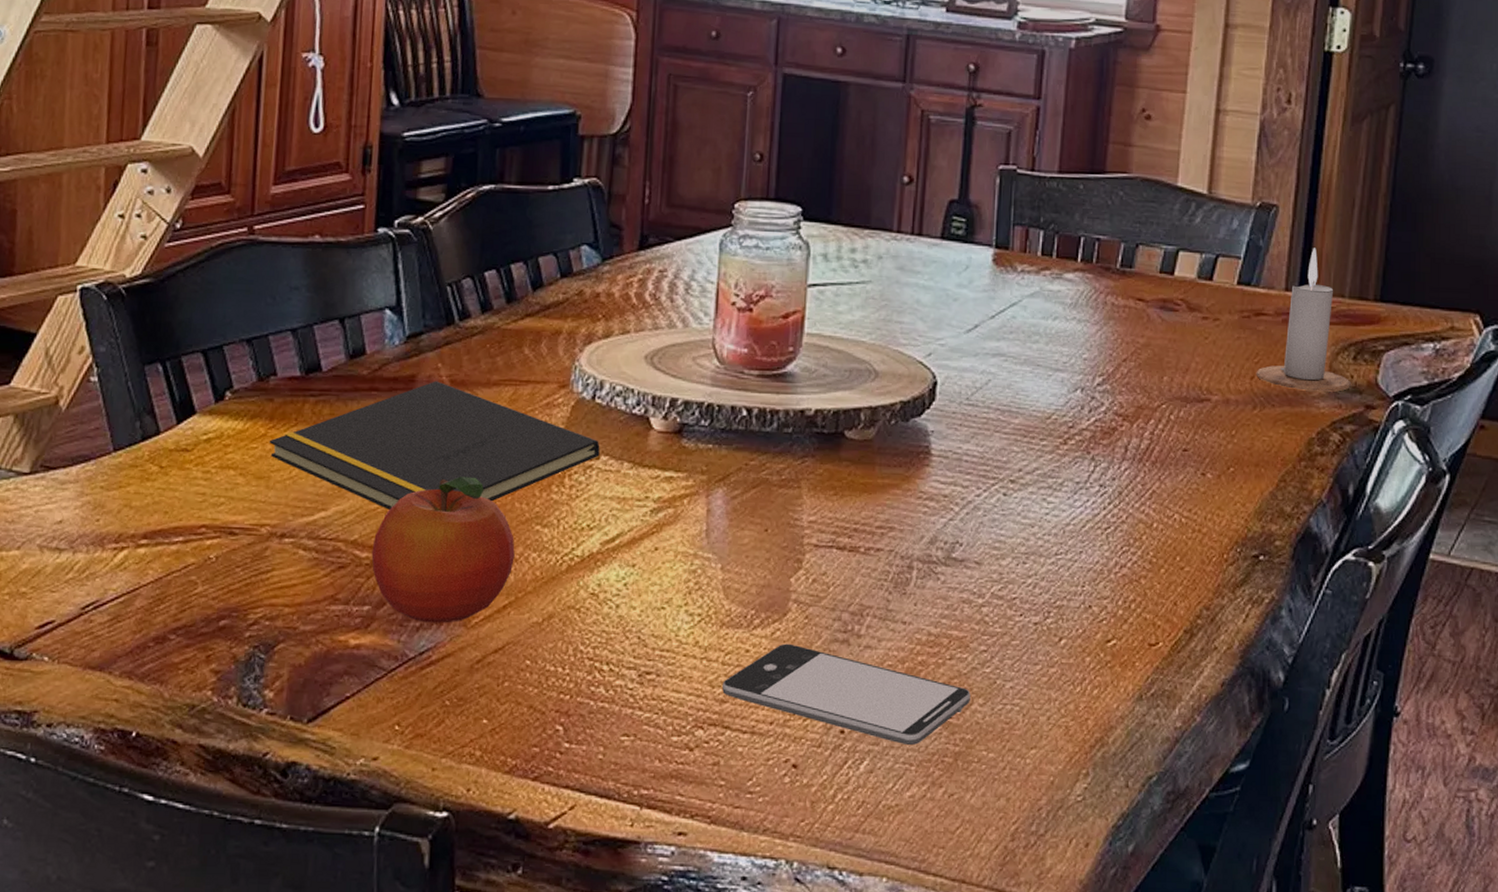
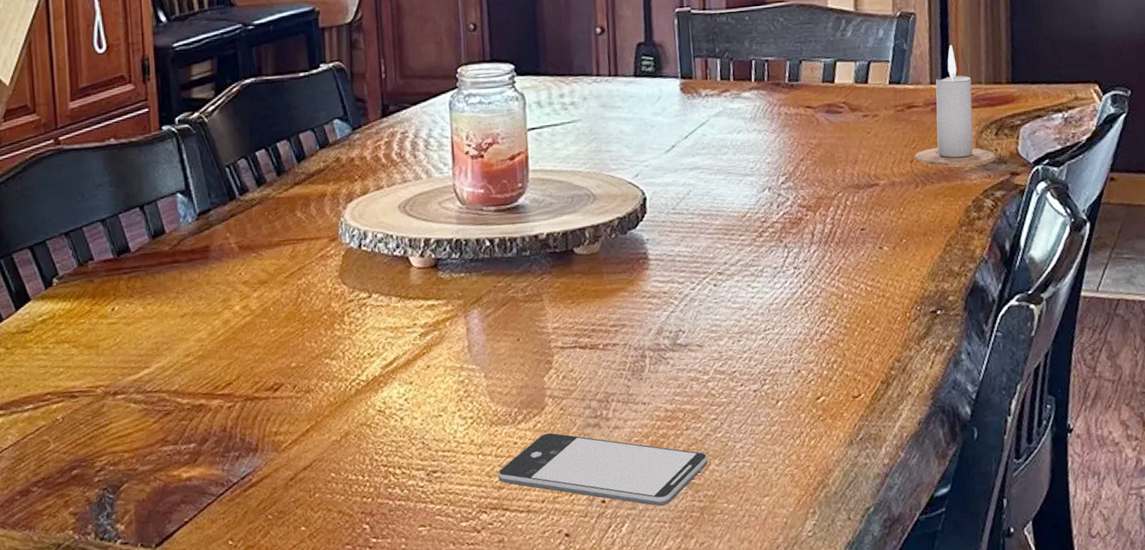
notepad: present [269,381,600,510] -> none [94,248,371,361]
fruit: present [371,476,515,623] -> none [191,325,311,452]

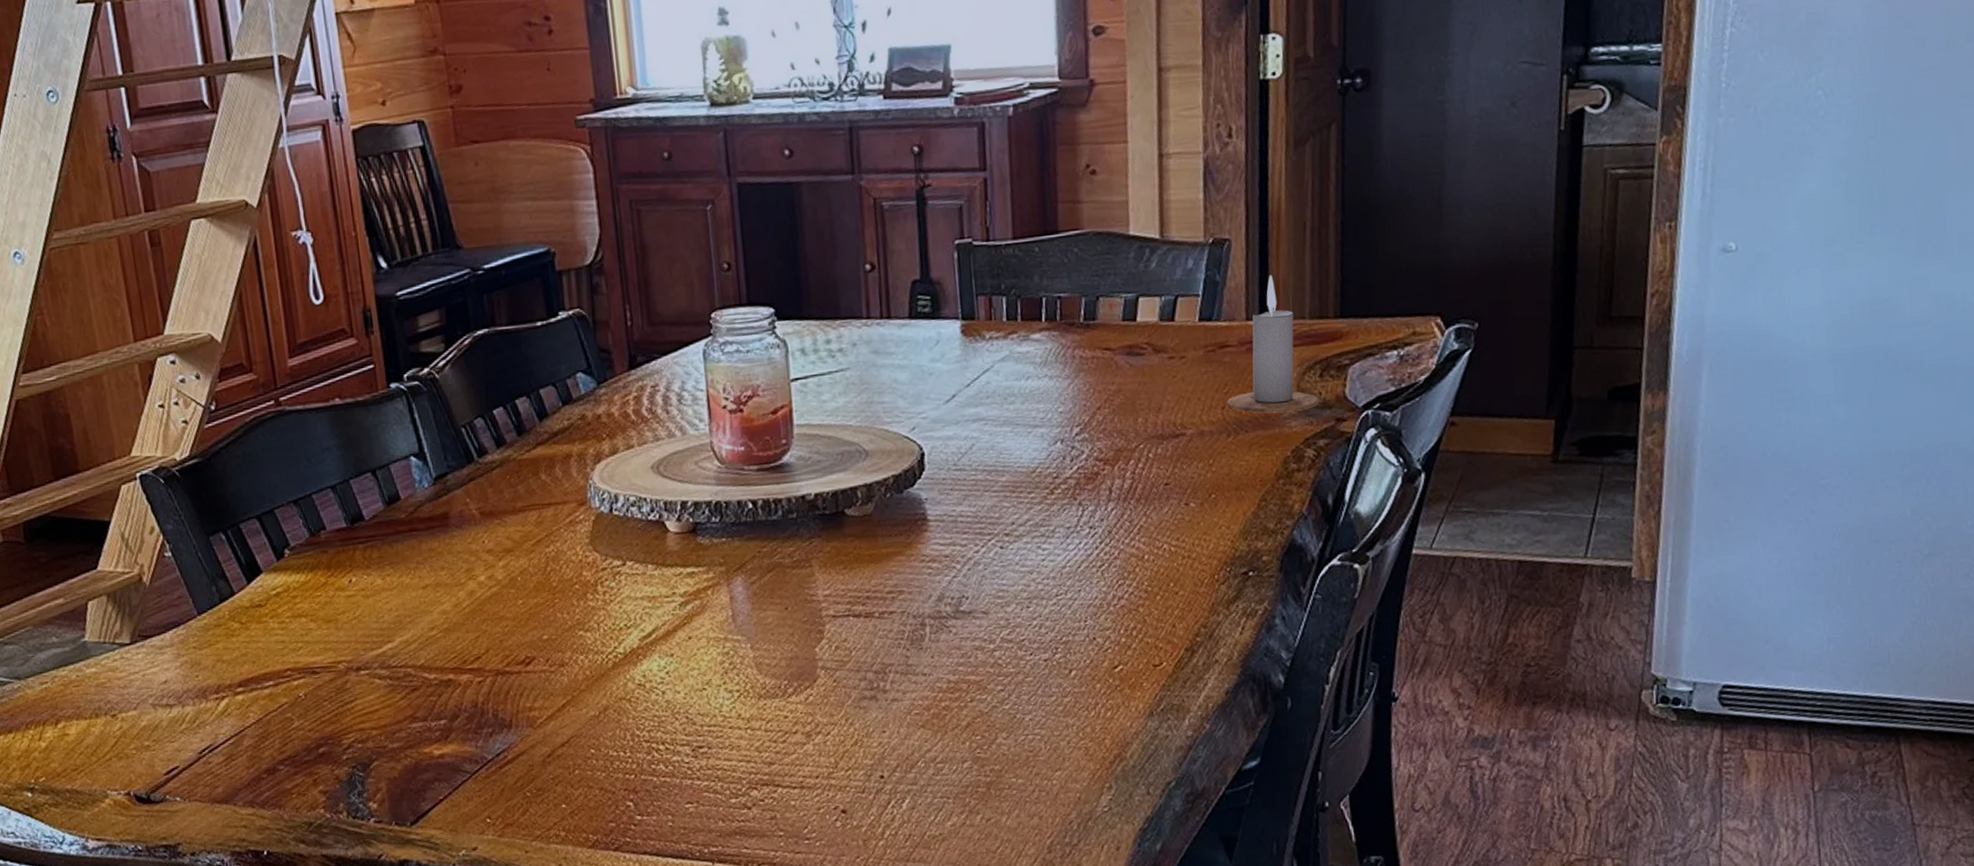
smartphone: present [498,432,708,506] -> none [768,705,995,781]

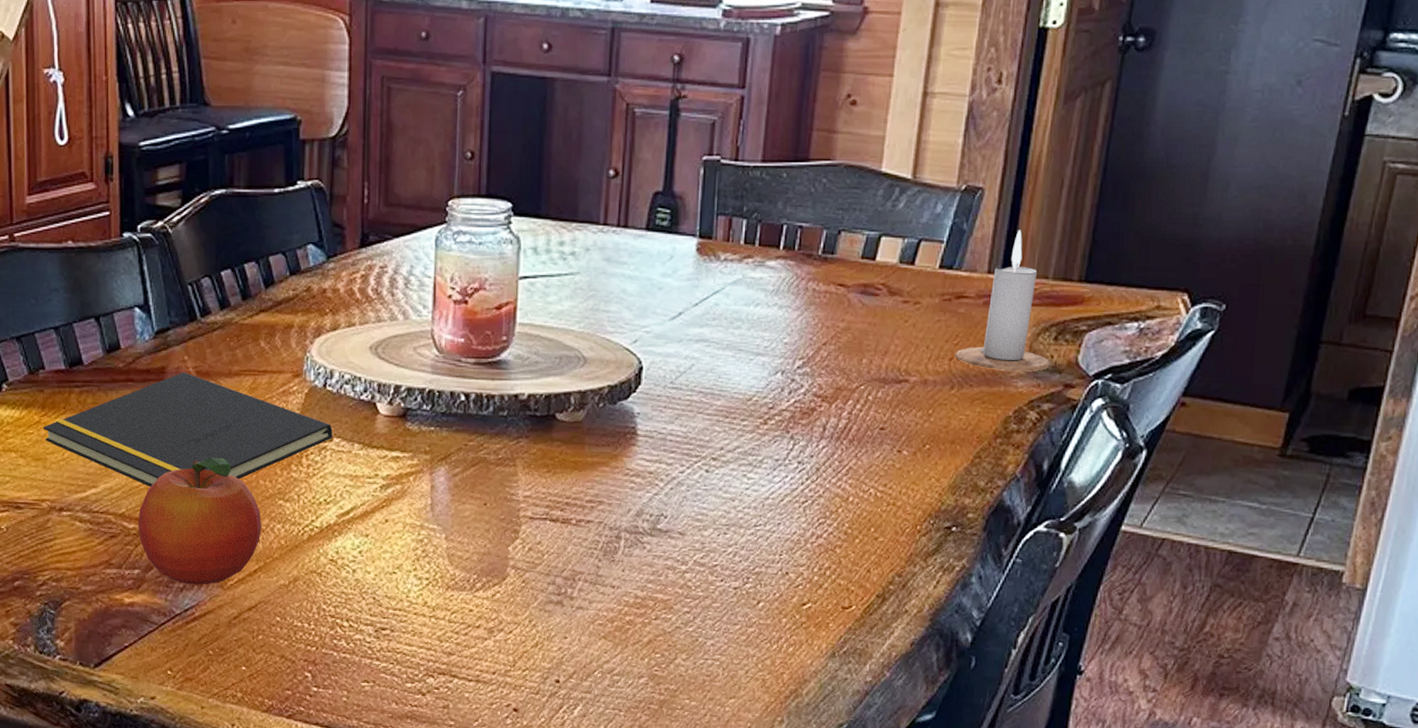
notepad: none [330,514,625,634] -> present [43,372,333,487]
fruit: none [438,595,565,728] -> present [138,457,262,585]

